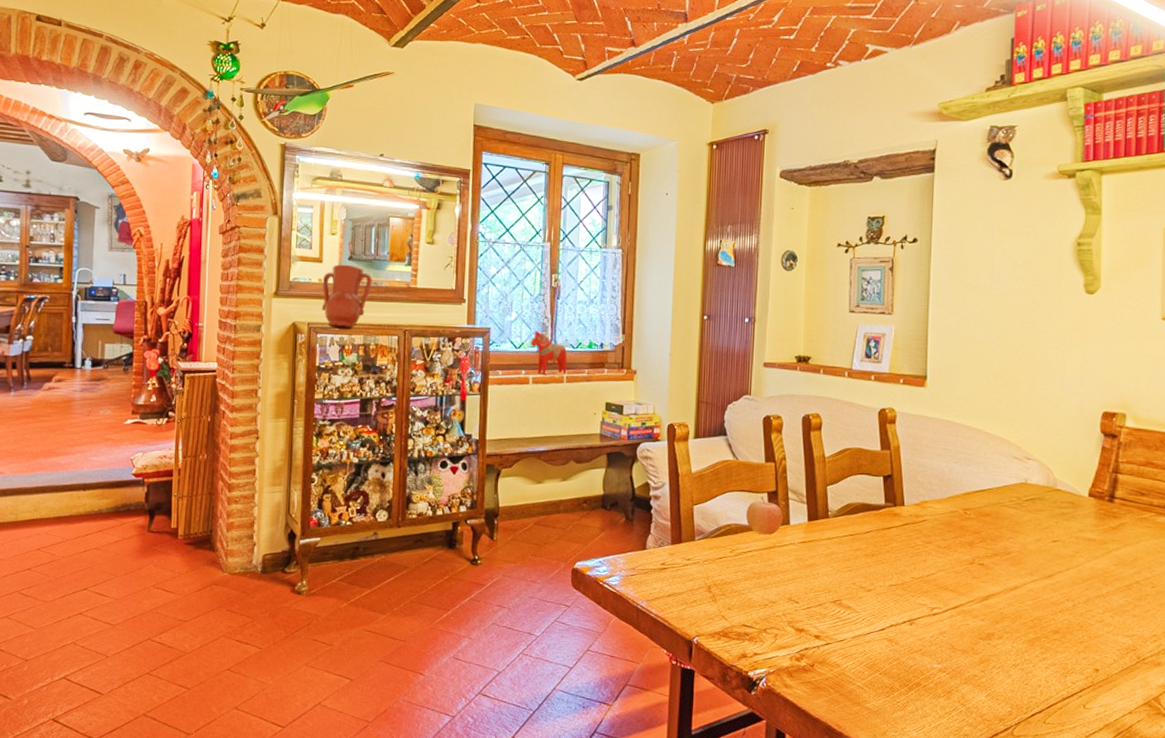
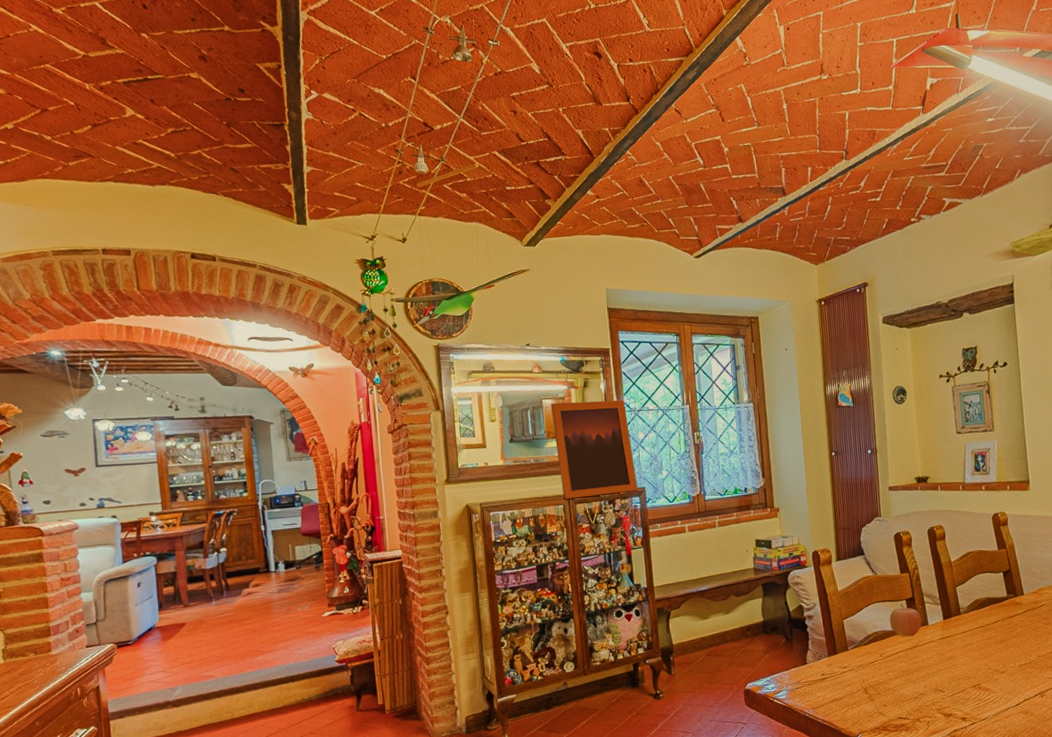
vase: present [322,264,372,330] -> none [488,446,534,506]
picture frame: none [398,223,483,332] -> present [550,400,639,500]
decorative figurine: present [530,331,568,375] -> none [682,485,718,523]

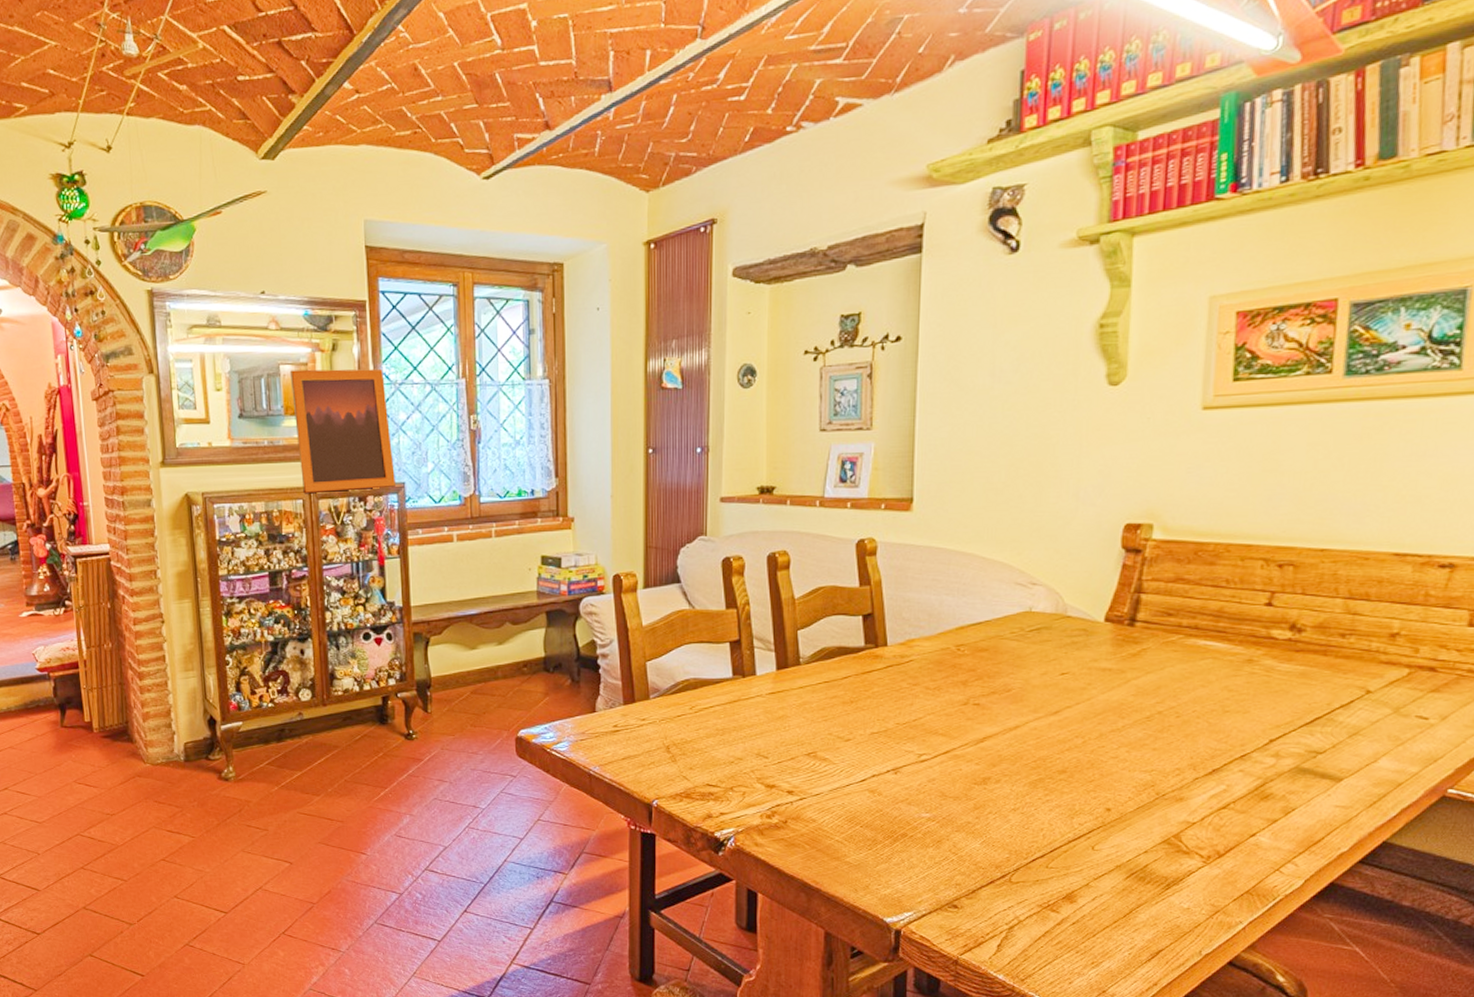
fruit: present [889,604,922,637] -> none [705,647,748,688]

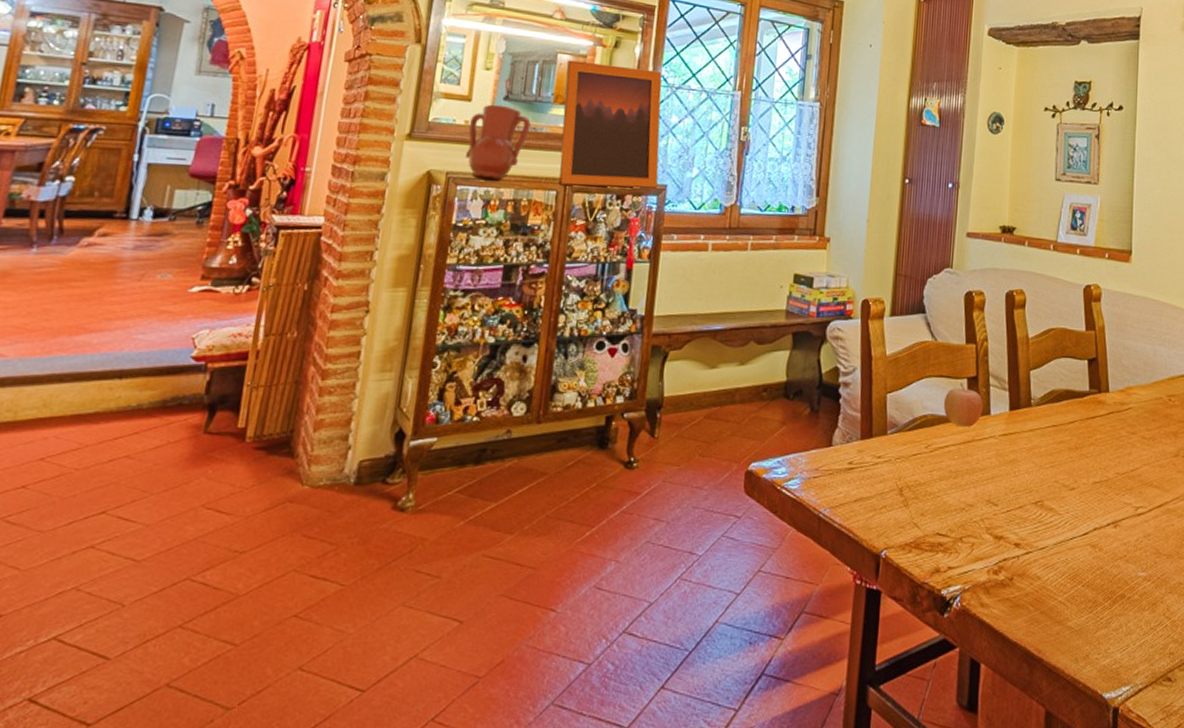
vase: none [212,423,268,498] -> present [466,104,531,183]
fruit: none [705,647,748,688] -> present [943,383,983,427]

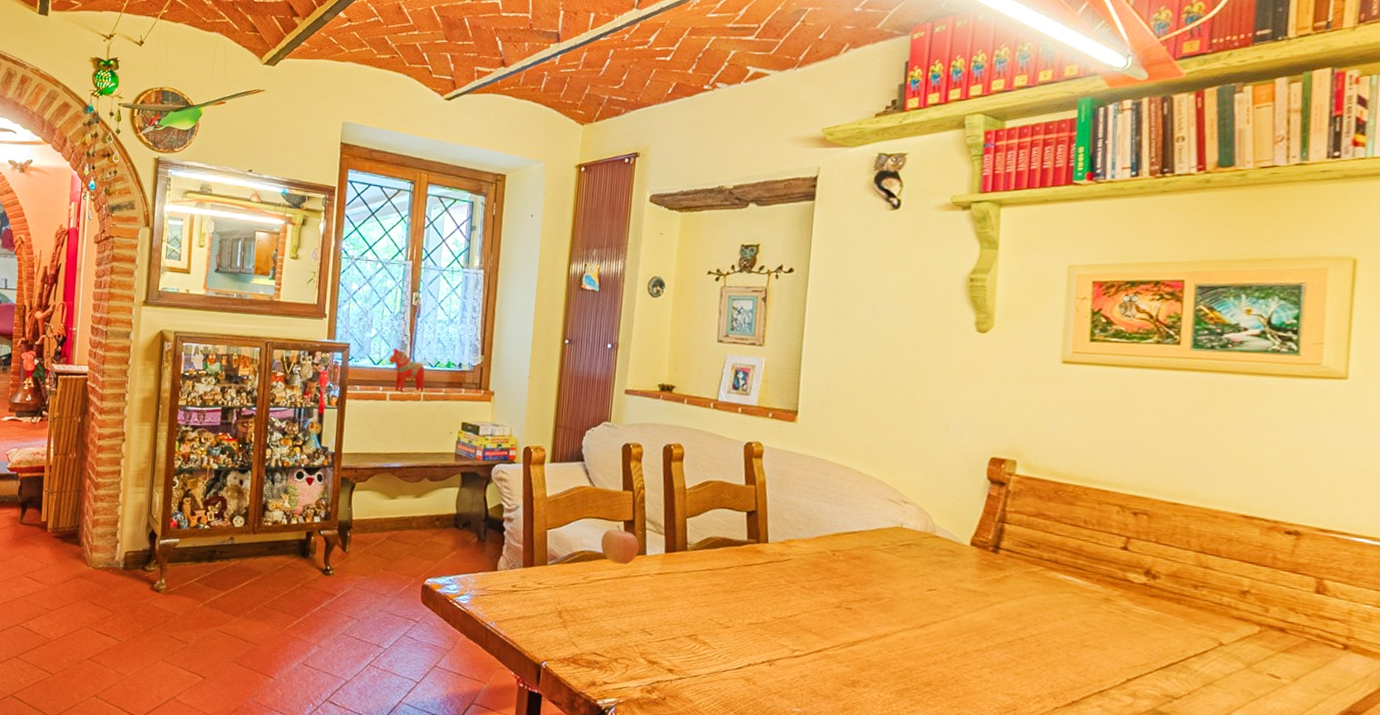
vase: present [466,104,531,183] -> none [188,276,237,340]
picture frame: present [559,60,662,189] -> none [261,237,343,347]
decorative figurine: none [712,190,754,241] -> present [388,348,426,392]

